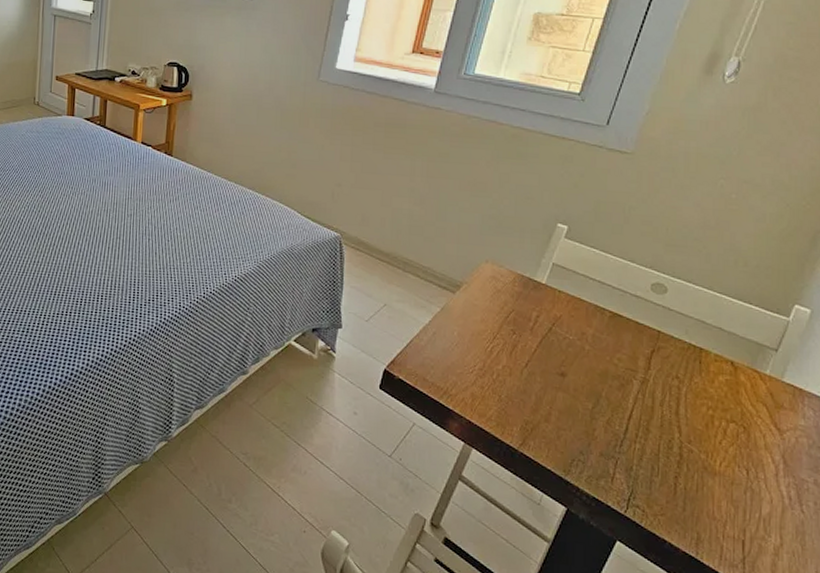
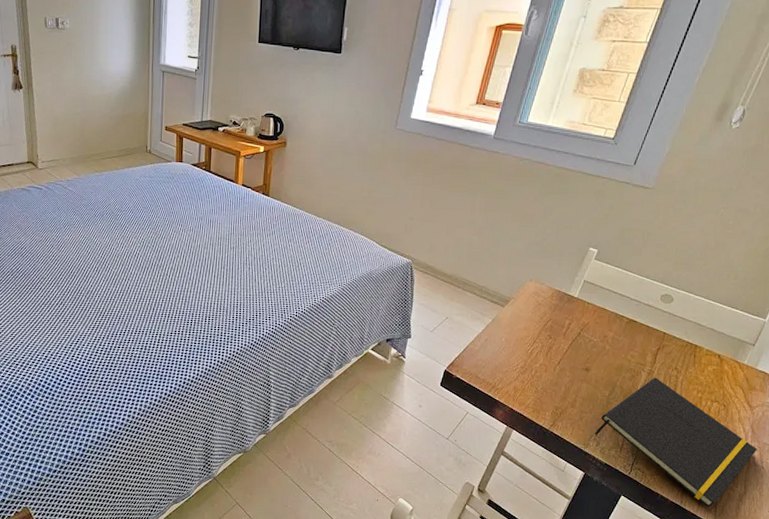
notepad: none [576,387,793,563] -> present [594,377,757,508]

